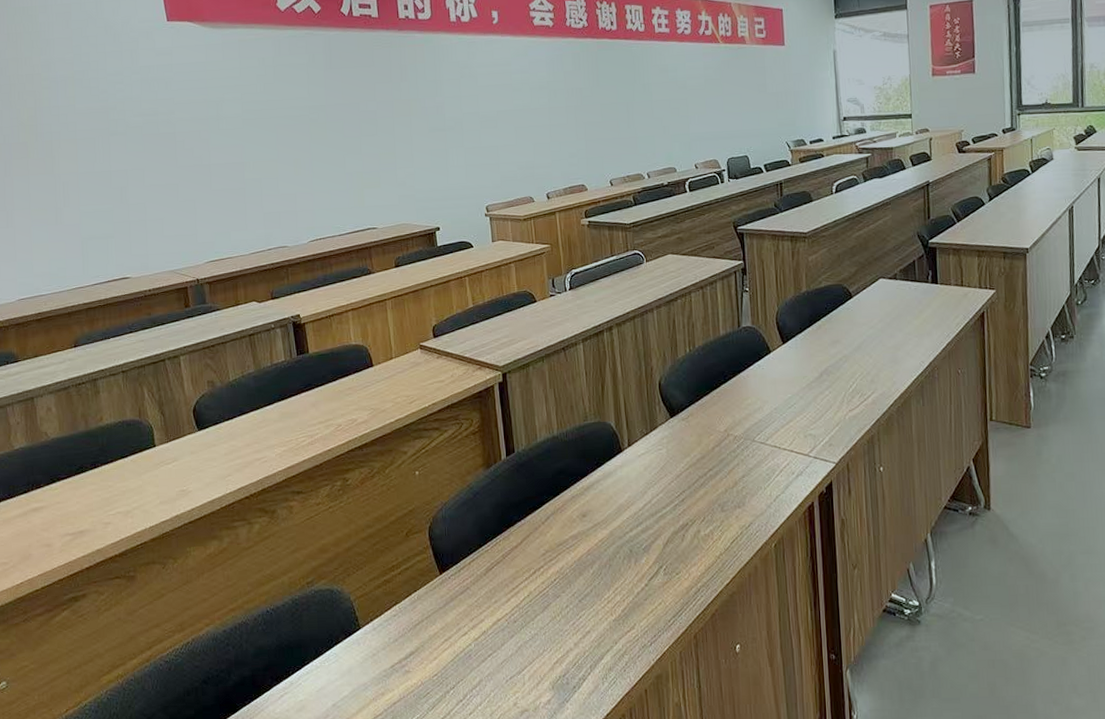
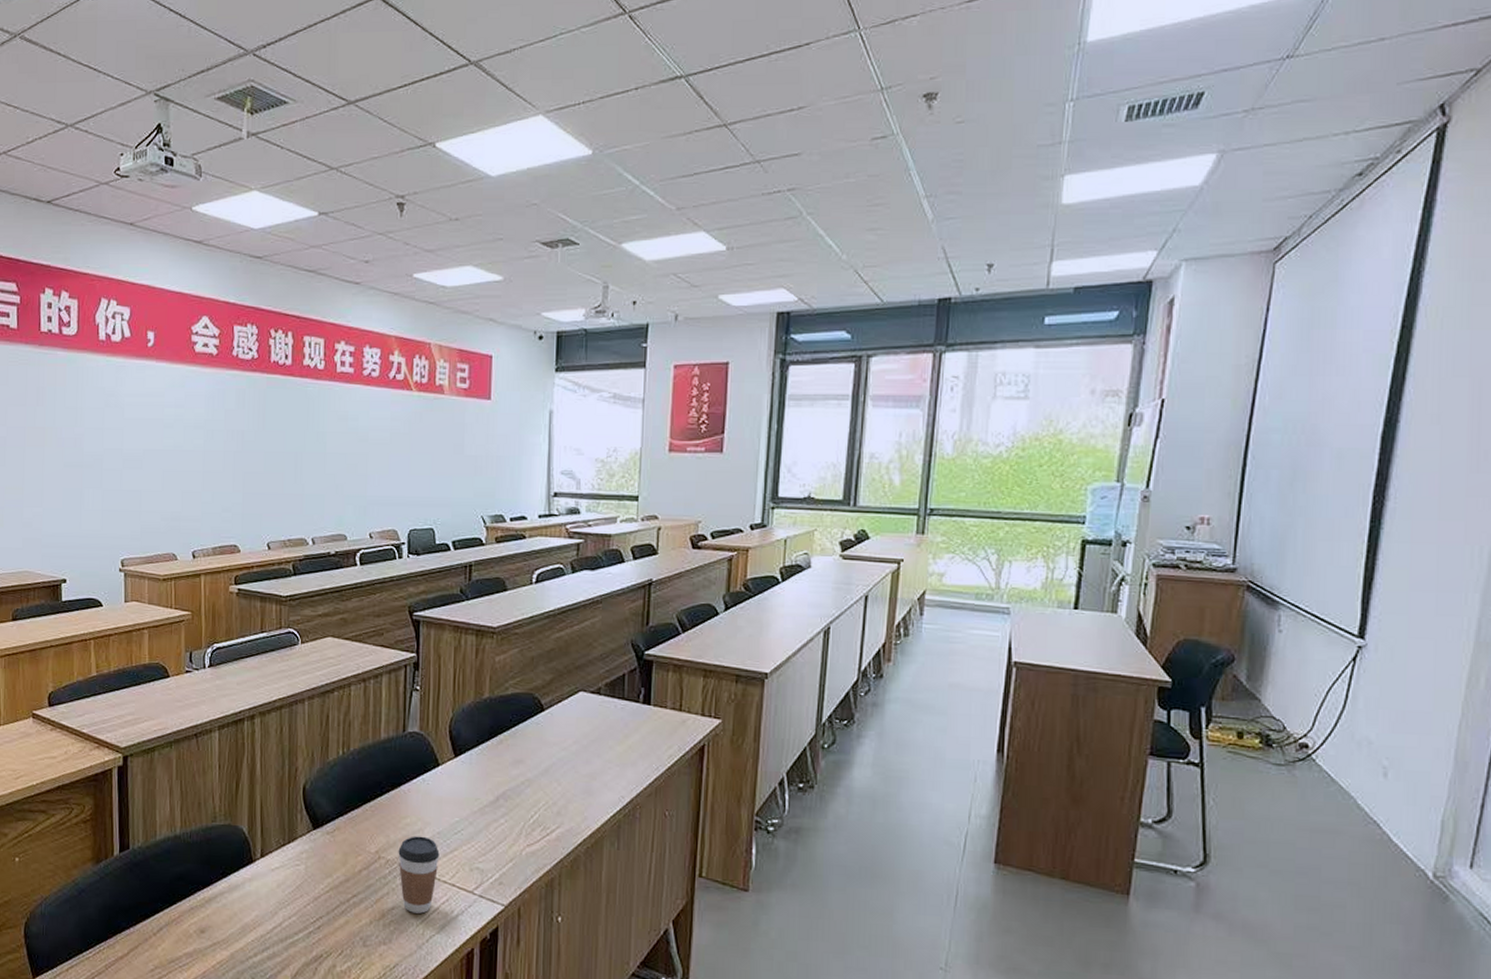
coffee cup: none [743,413,778,478] -> present [398,836,440,914]

